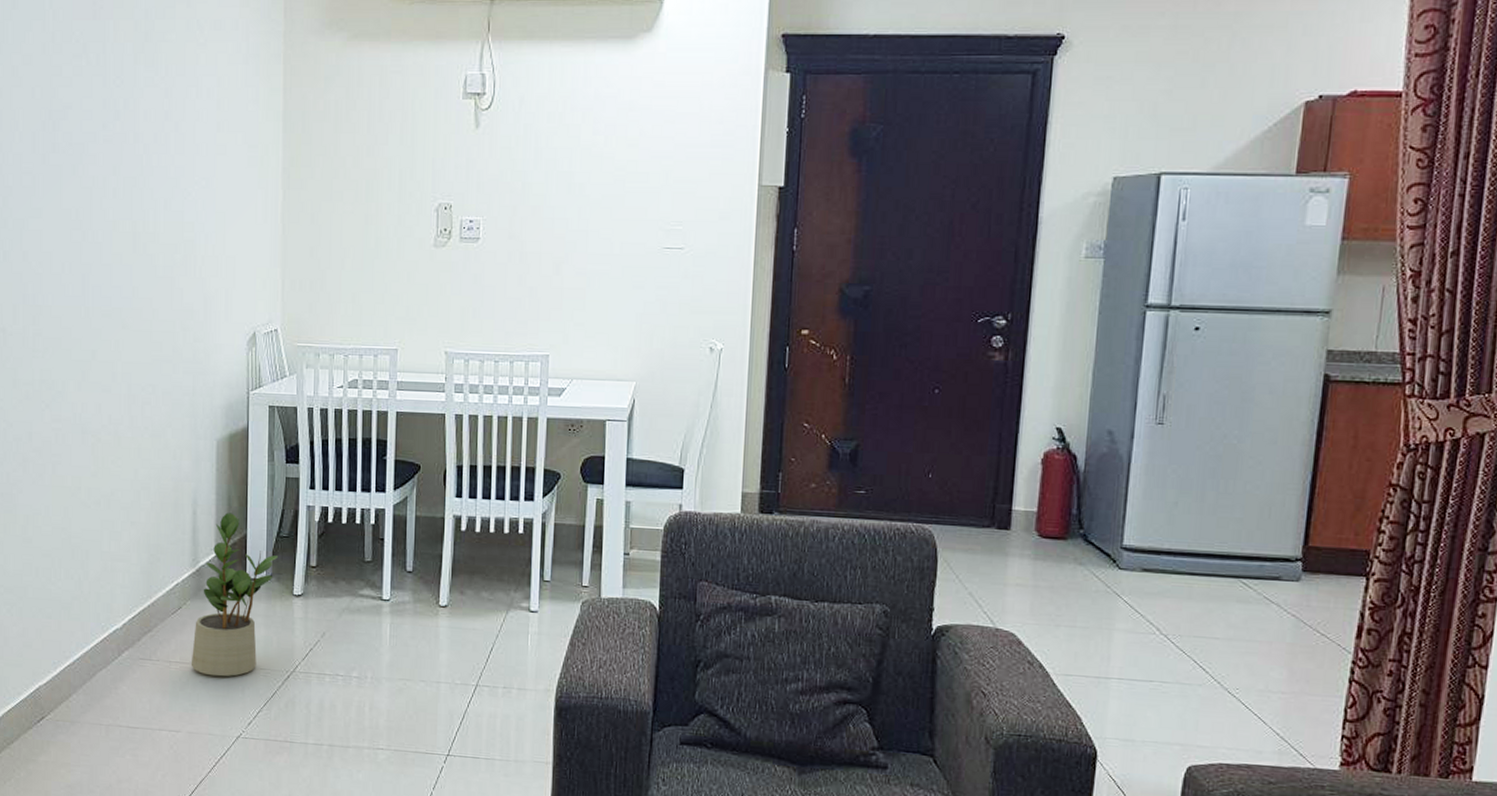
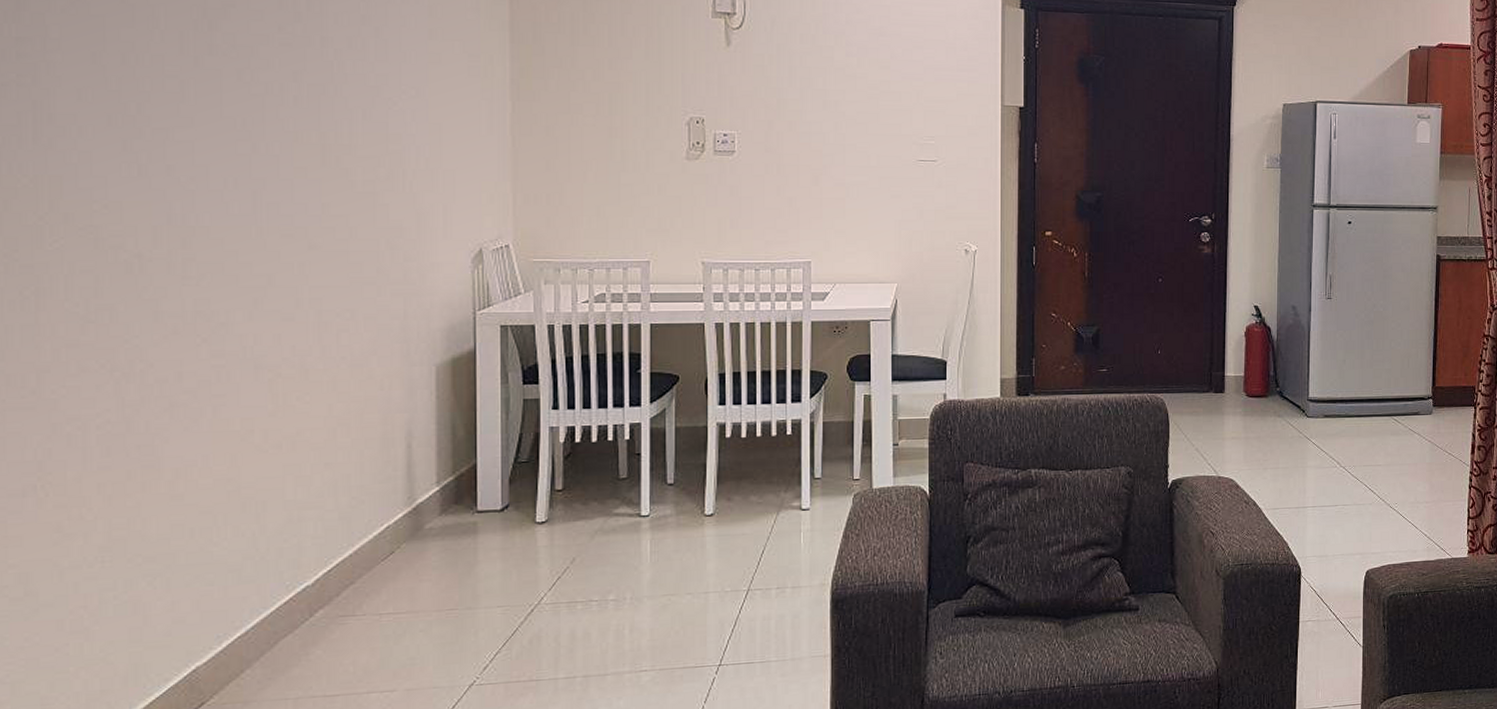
potted plant: present [191,513,279,677] -> none [408,442,517,623]

